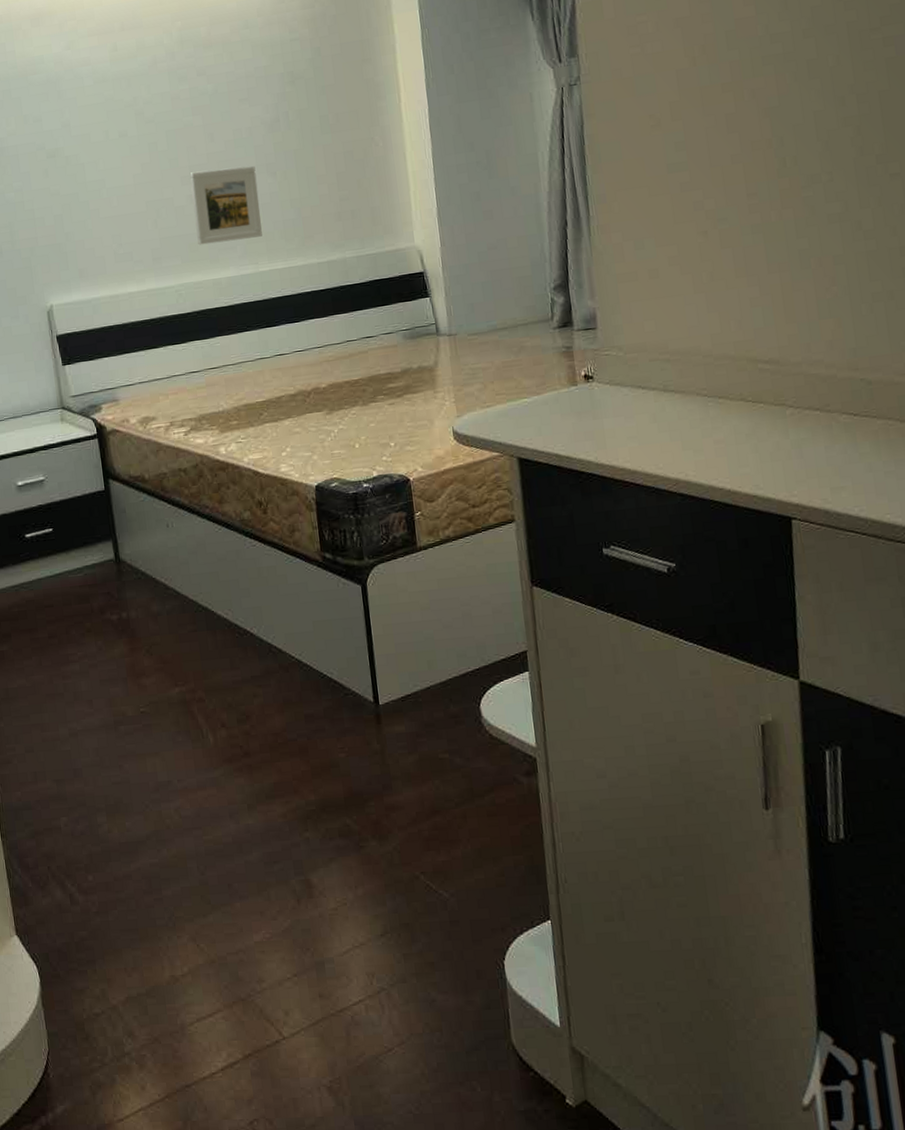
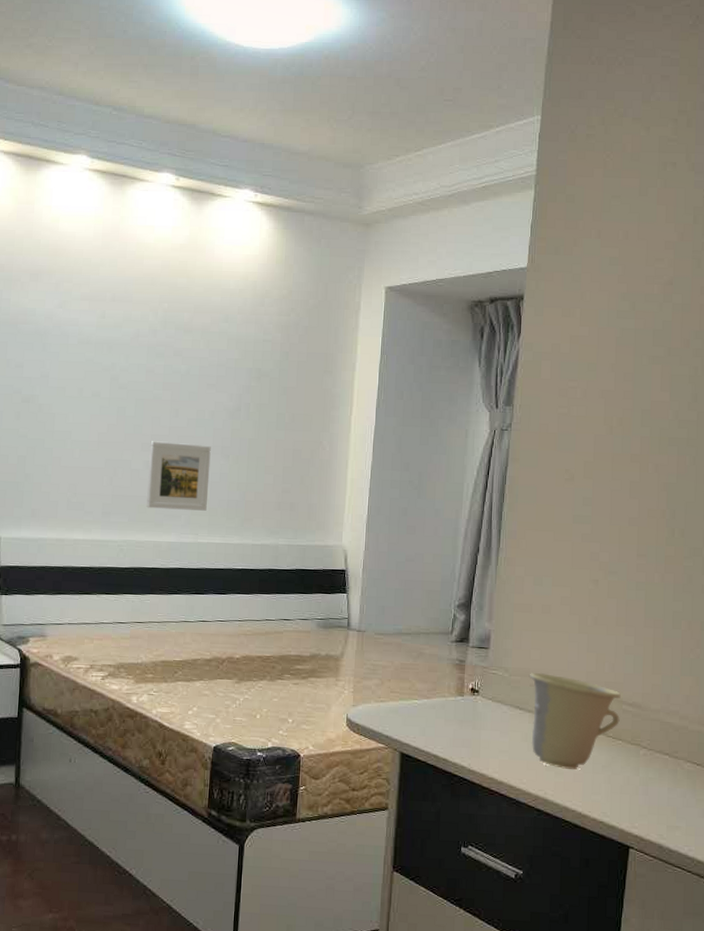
cup: none [646,343,758,445] -> present [529,672,621,770]

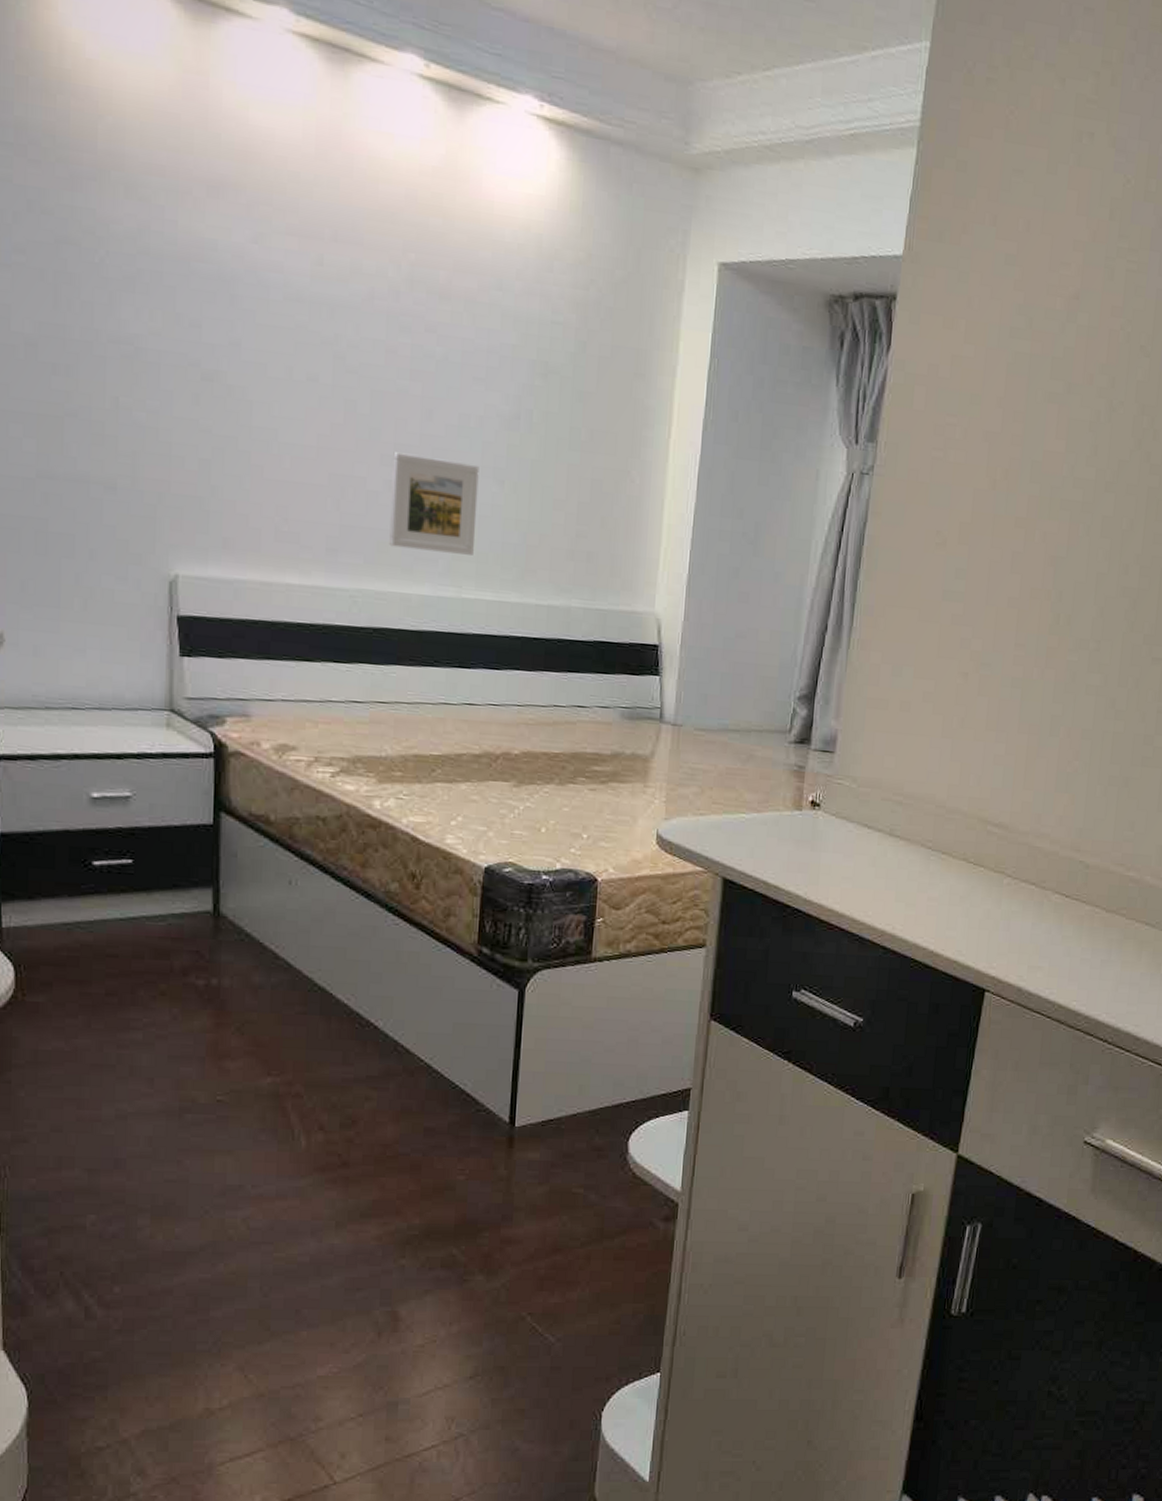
cup: present [529,672,621,770] -> none [879,784,986,902]

